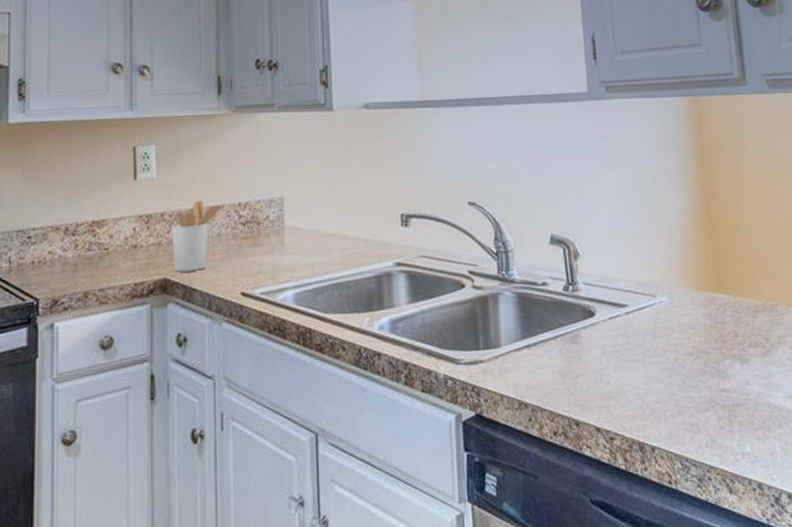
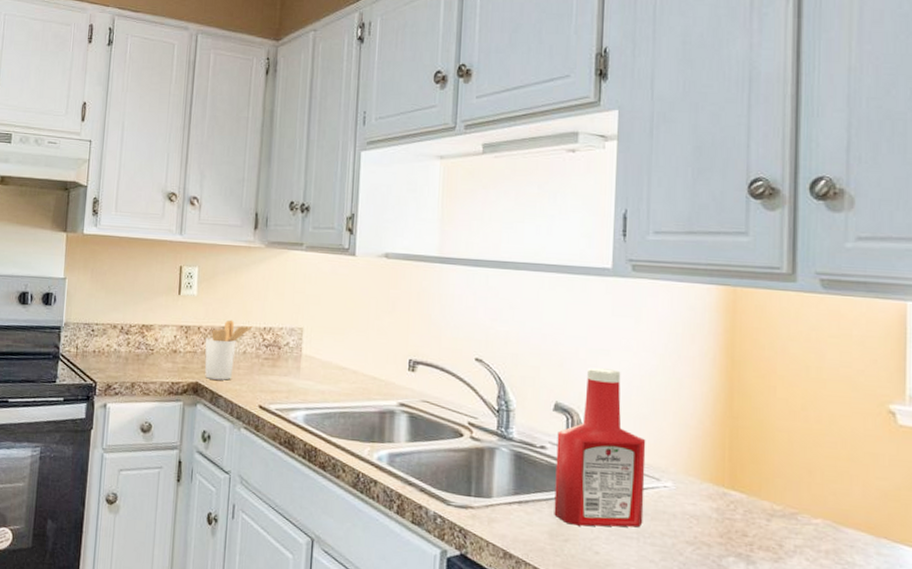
ketchup bottle: none [556,193,646,359] -> present [554,367,646,527]

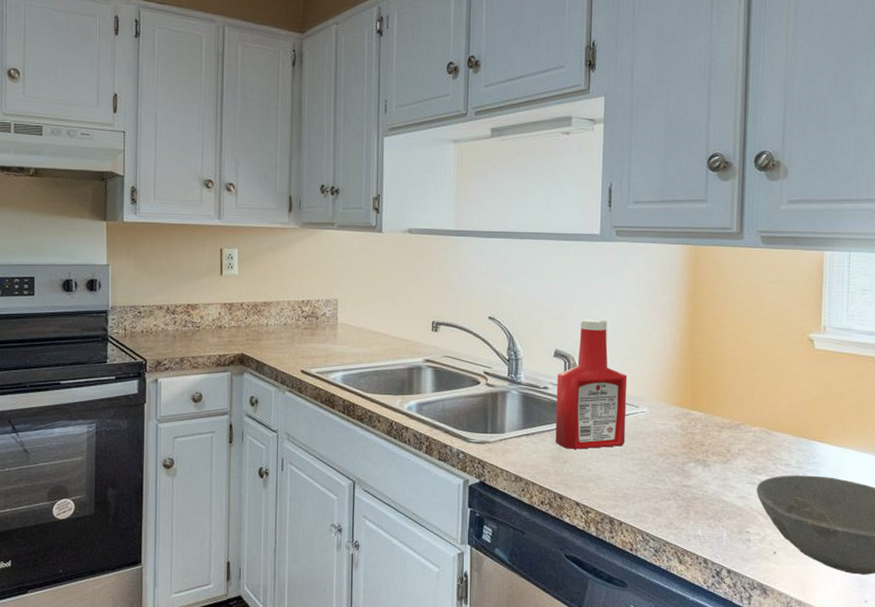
utensil holder: present [204,320,253,380] -> none [248,295,292,350]

